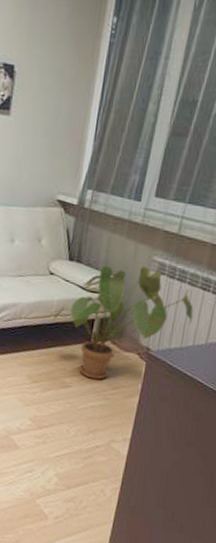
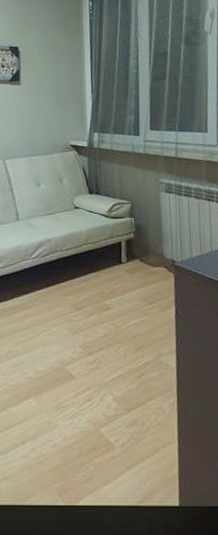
house plant: present [53,265,194,380] -> none [85,189,205,298]

